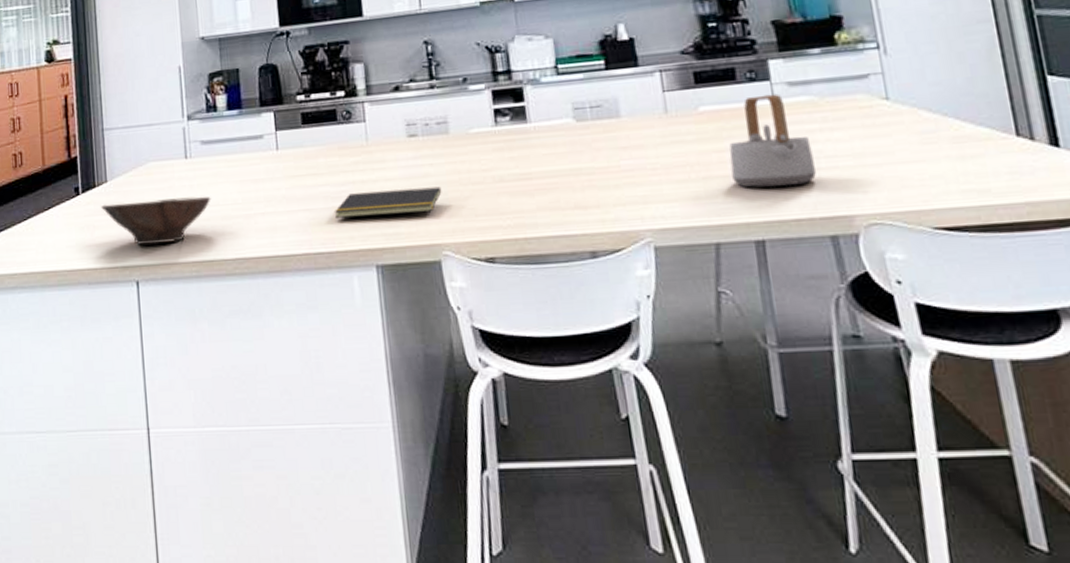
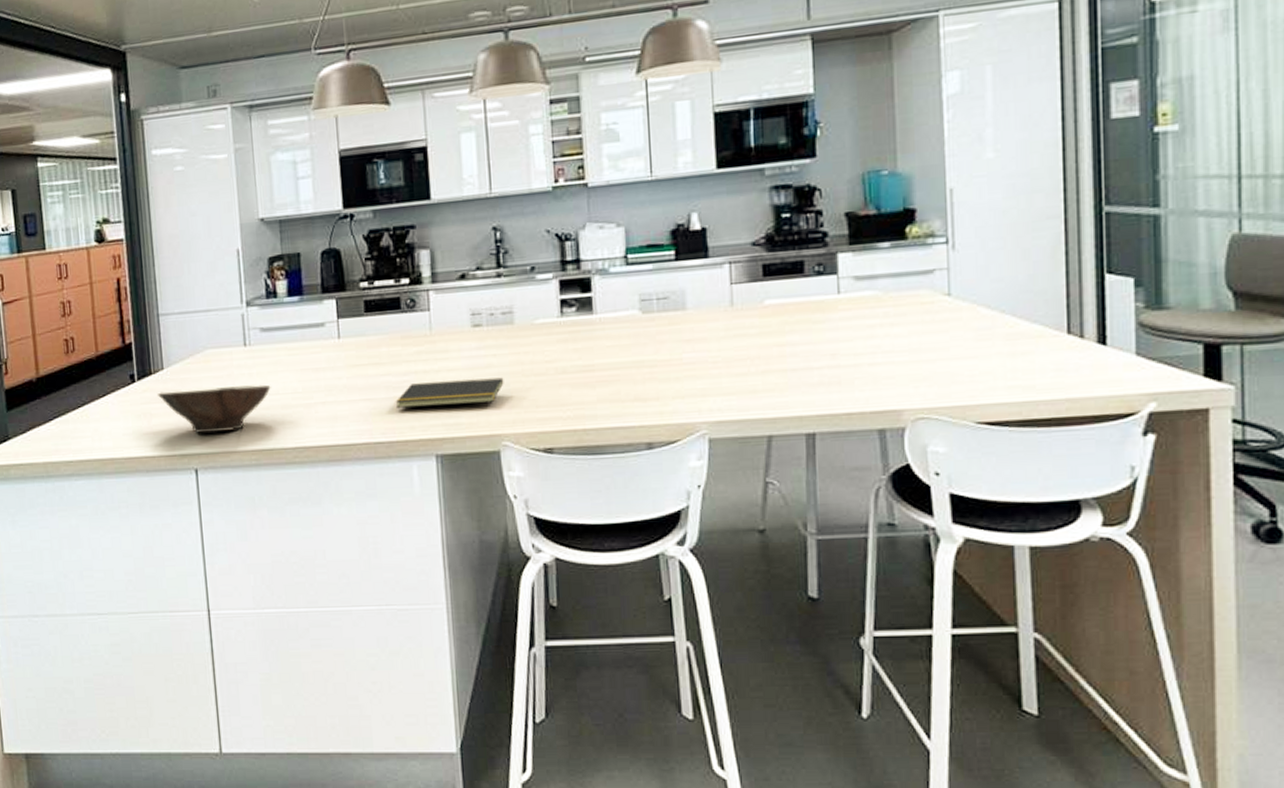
teapot: present [729,94,816,188] -> none [790,288,871,382]

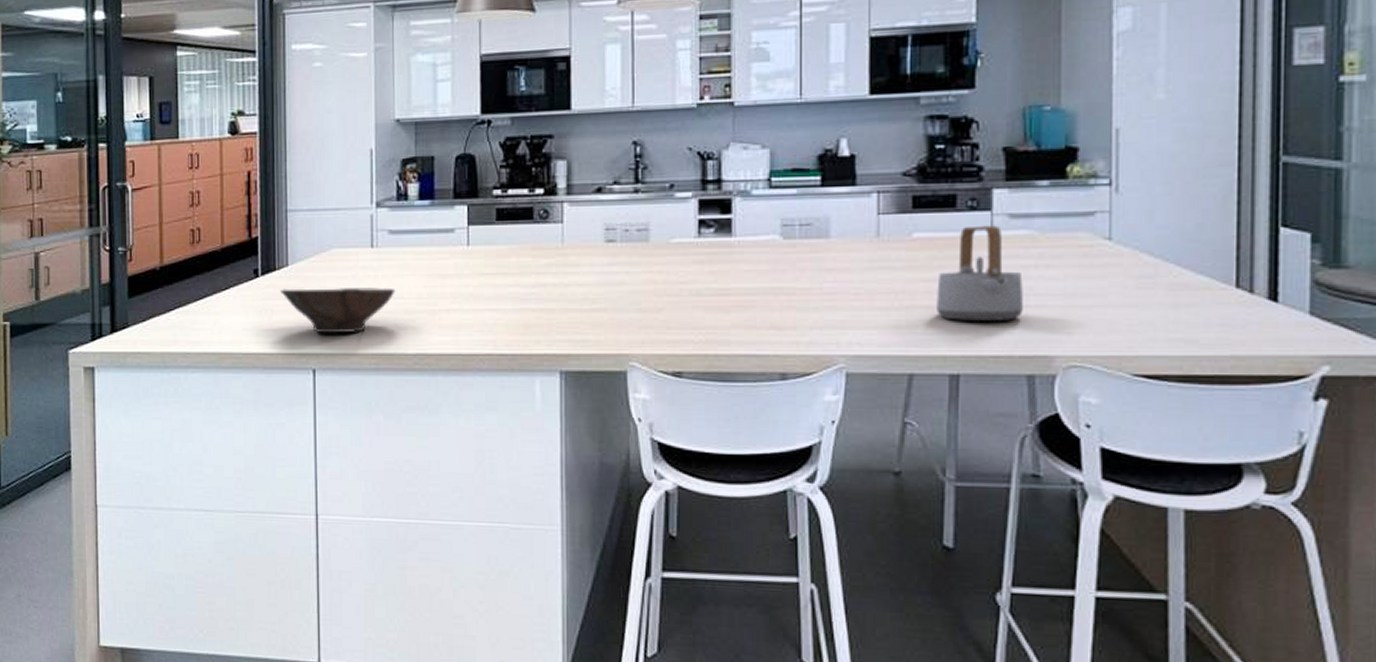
notepad: present [395,377,504,408] -> none [521,296,635,322]
teapot: none [790,288,871,382] -> present [937,225,1023,321]

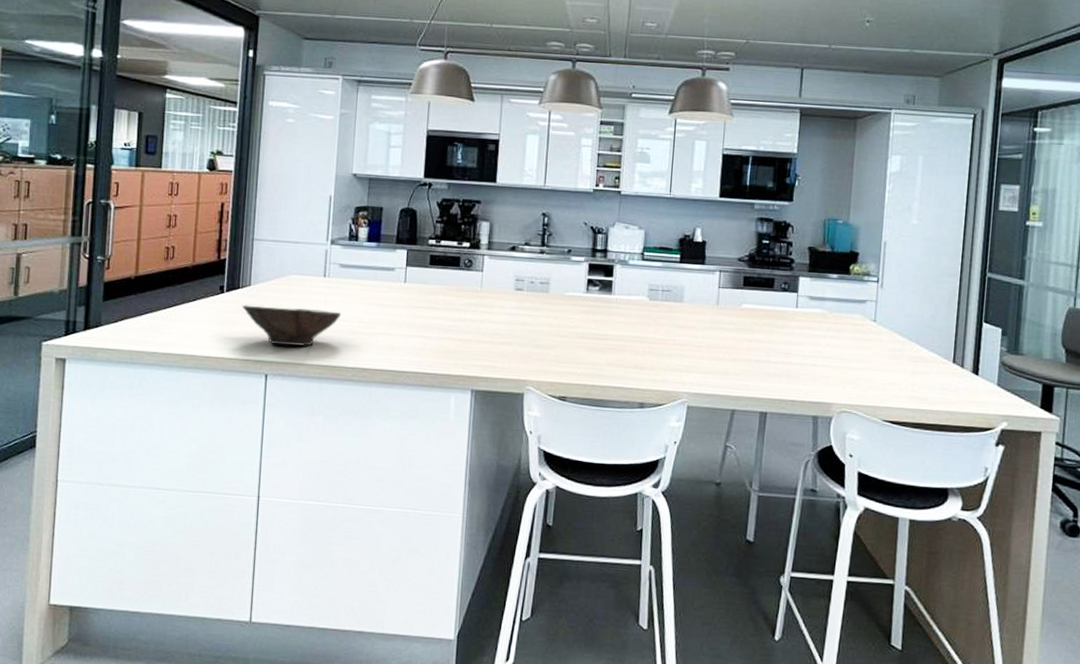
teapot: present [937,225,1023,321] -> none [754,303,815,375]

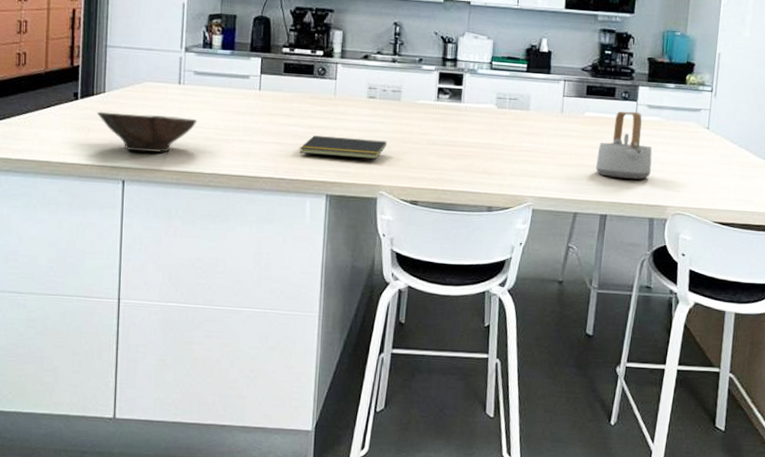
notepad: none [444,329,535,354] -> present [299,135,387,160]
teapot: none [754,303,815,375] -> present [596,111,653,180]

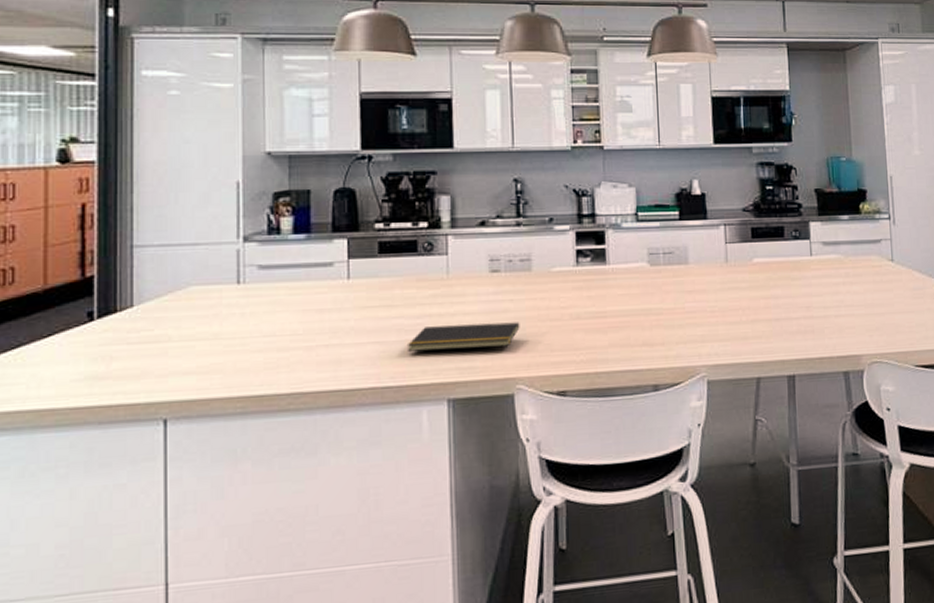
bowl: present [97,111,197,153] -> none [123,325,266,379]
teapot: present [596,111,653,180] -> none [774,251,837,330]

